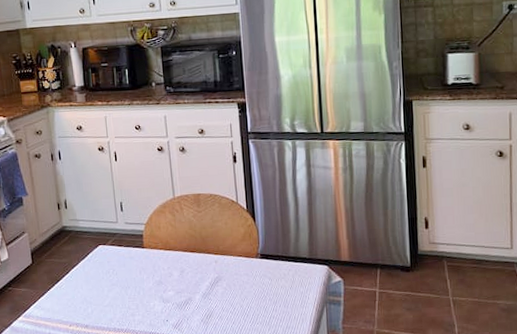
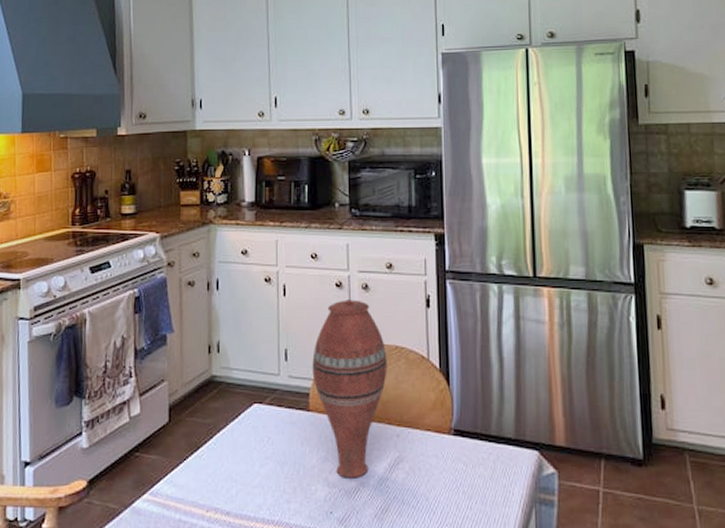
vase: none [143,160,205,295] -> present [312,300,387,478]

